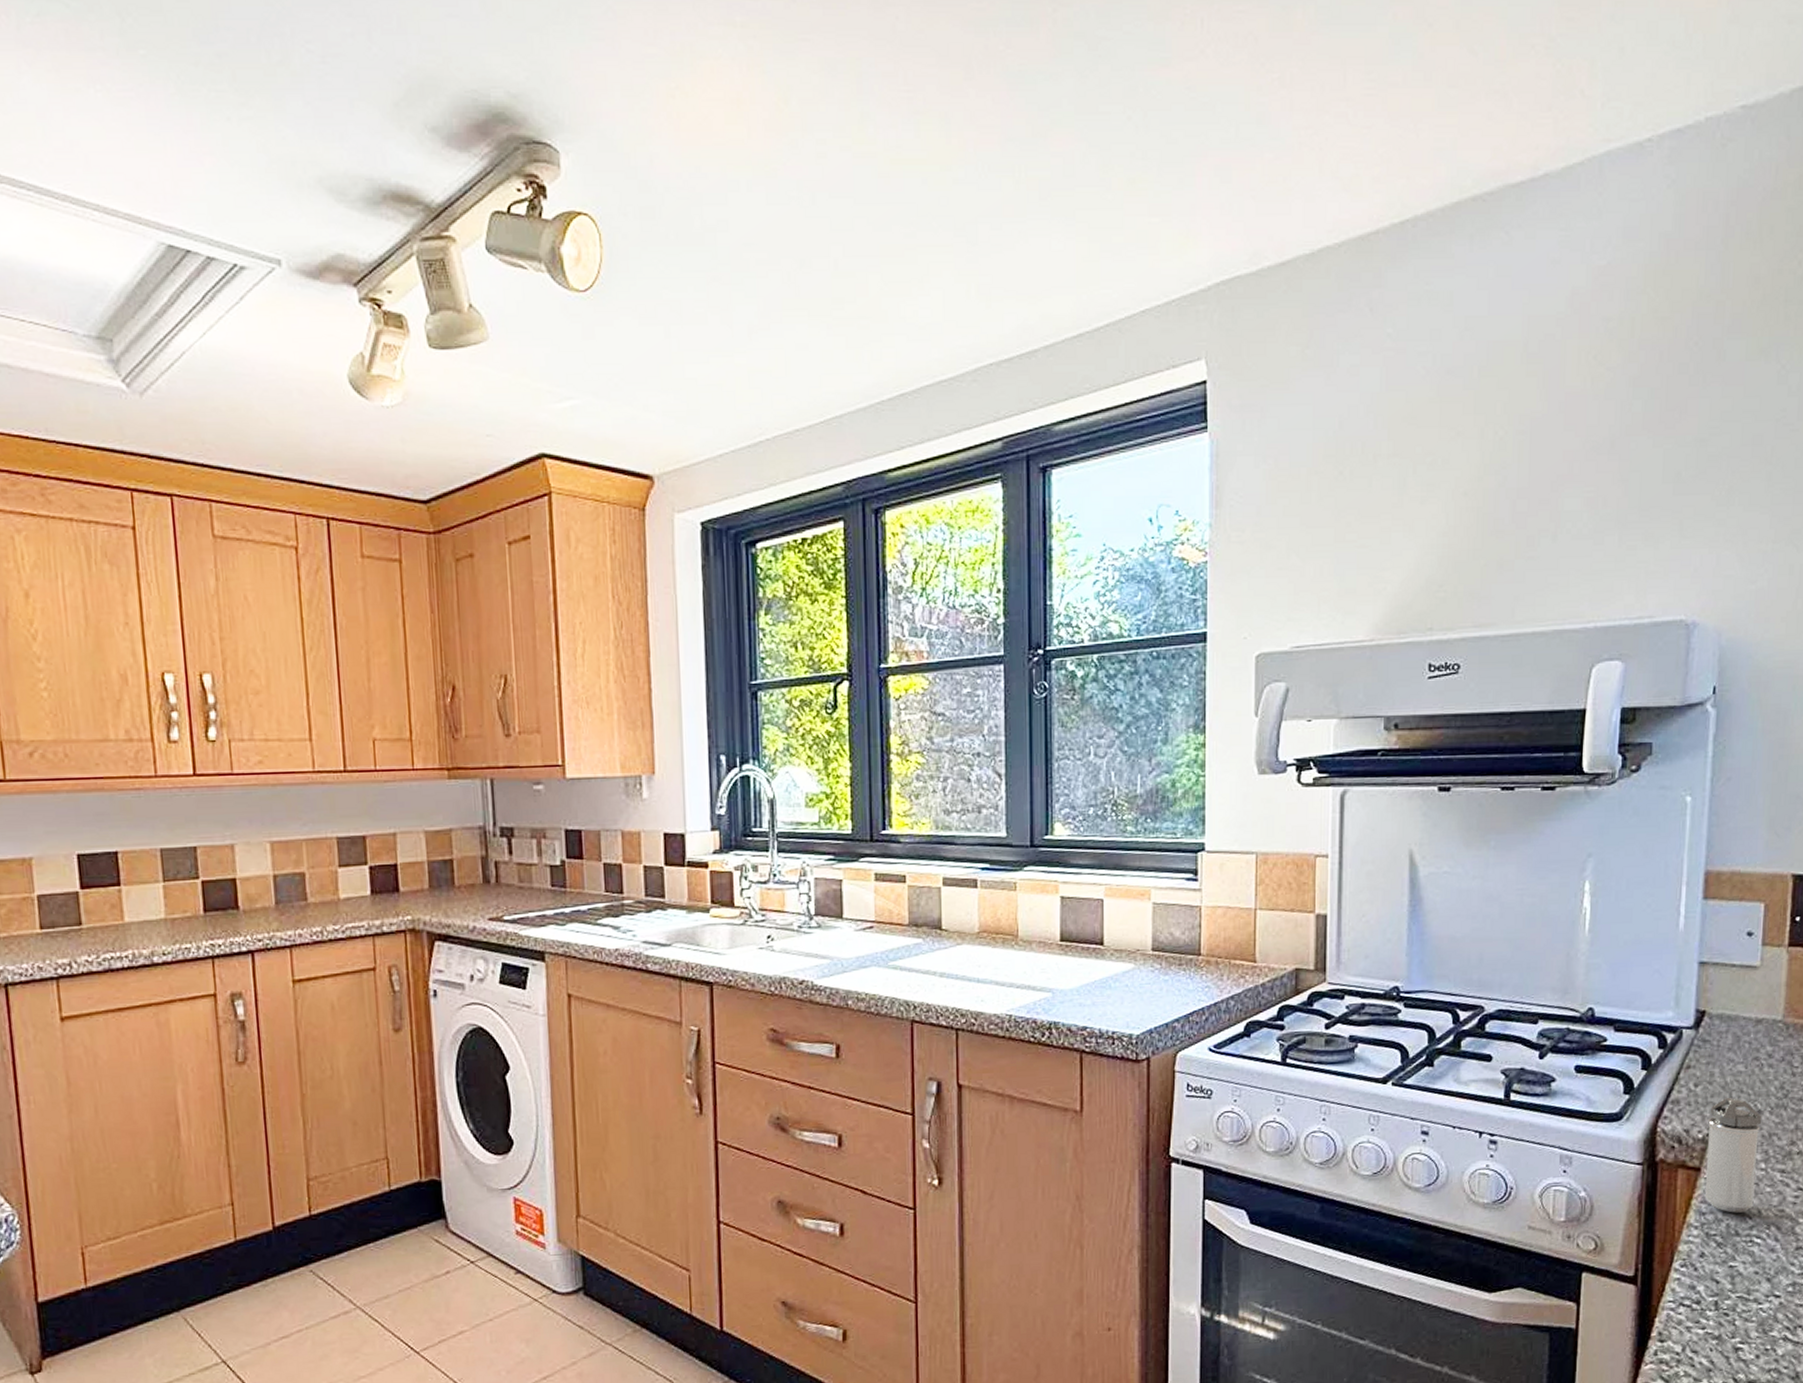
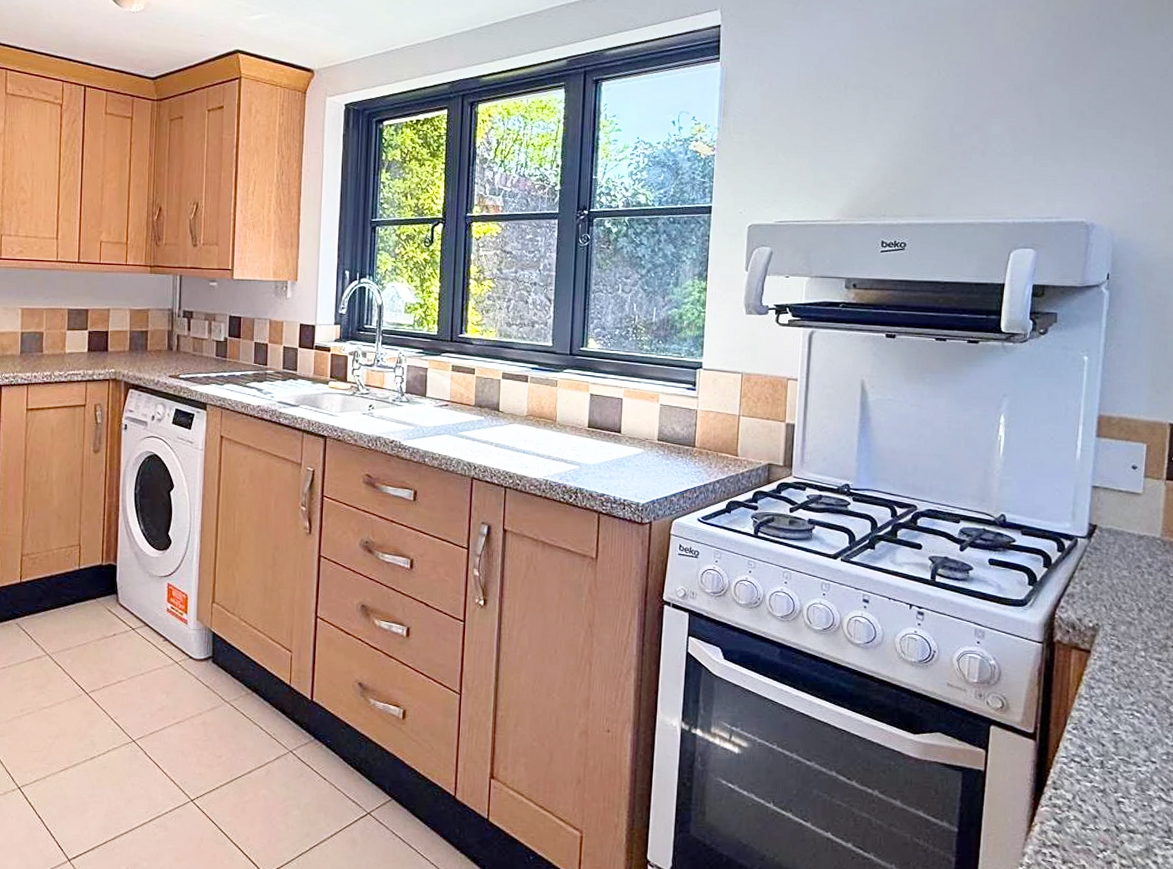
shaker: present [1704,1098,1762,1213] -> none [1093,596,1143,690]

